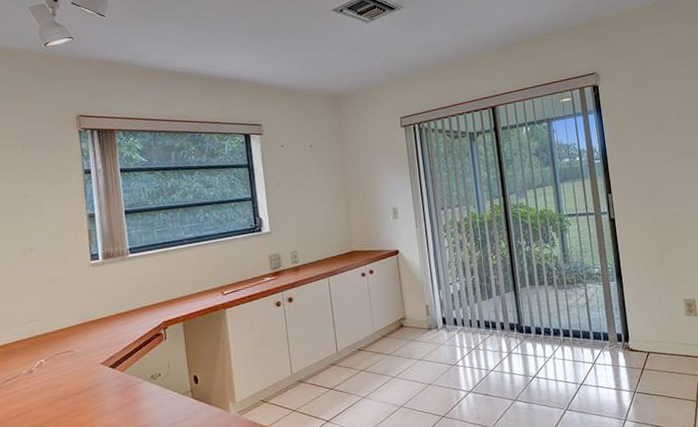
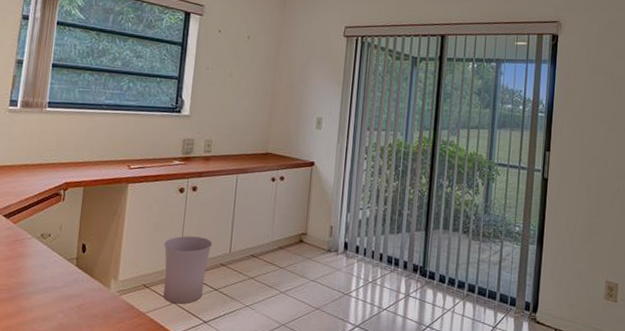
waste bin: none [272,343,320,411] -> present [163,236,213,304]

